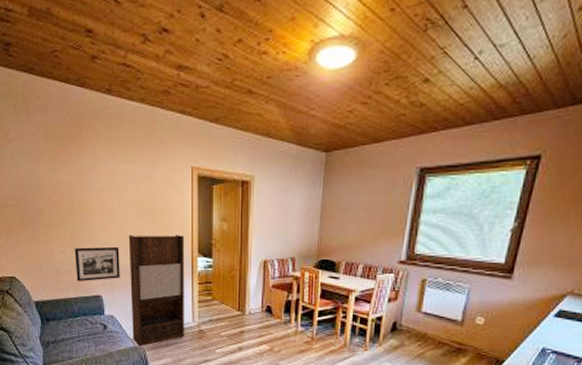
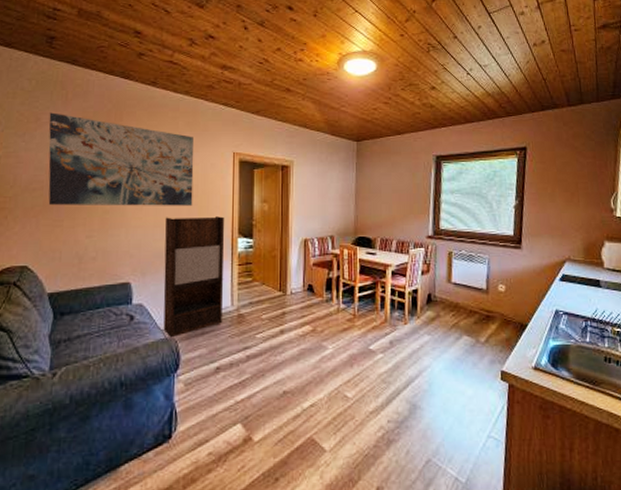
wall art: none [15,127,153,224] -> present [48,112,194,206]
picture frame: present [74,246,120,282] -> none [102,229,154,269]

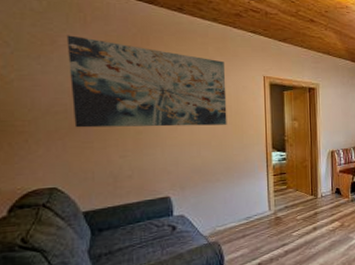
shelving unit: present [163,216,225,338] -> none [200,133,261,243]

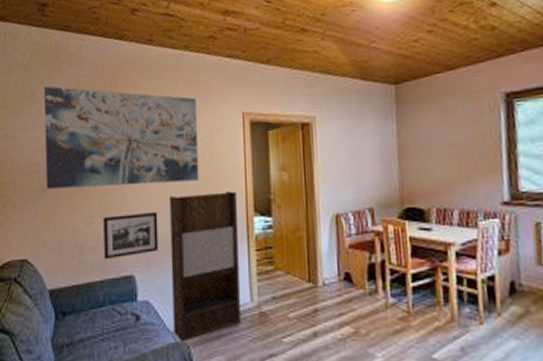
picture frame: none [137,147,192,186] -> present [102,211,158,260]
shelving unit: none [200,133,261,243] -> present [169,191,241,343]

